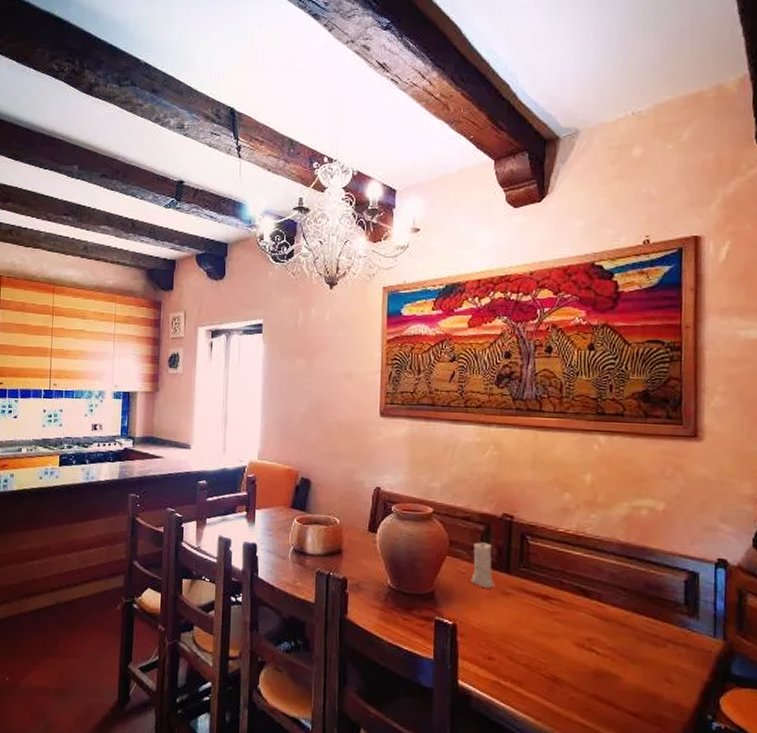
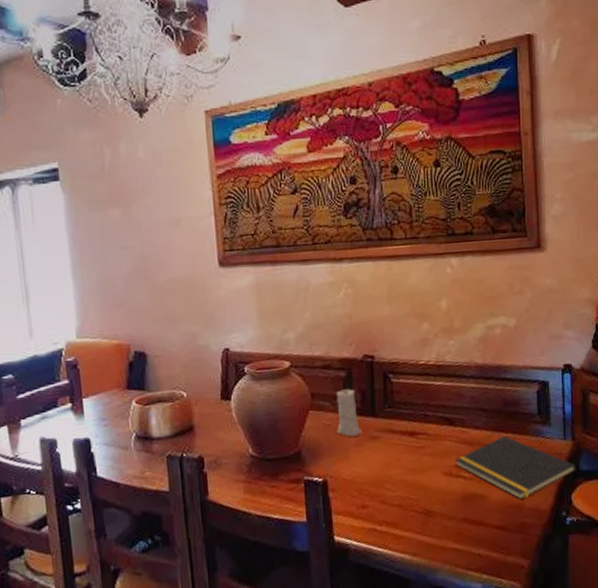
notepad: none [588,619,727,691] -> present [455,436,576,500]

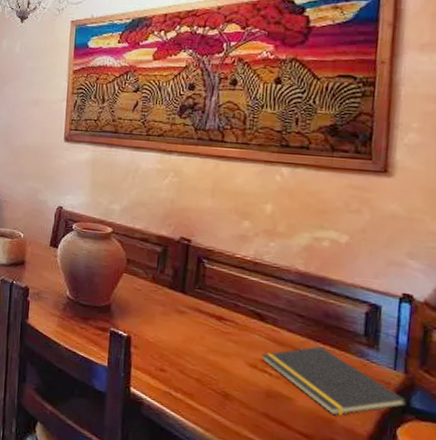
candle: present [336,386,362,437] -> none [146,260,170,306]

